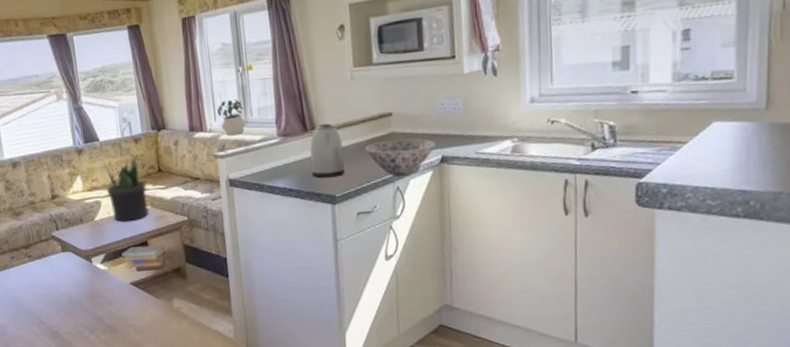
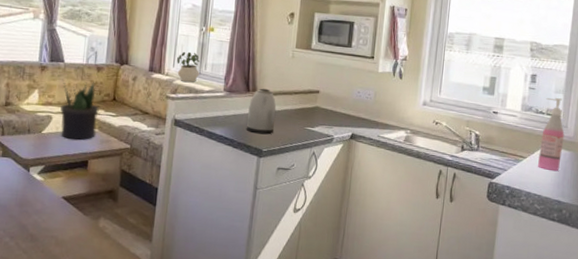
books: present [121,244,166,272] -> none [60,163,103,189]
bowl: present [365,139,435,178] -> none [293,112,348,145]
soap dispenser: none [705,53,742,154] -> present [537,97,565,172]

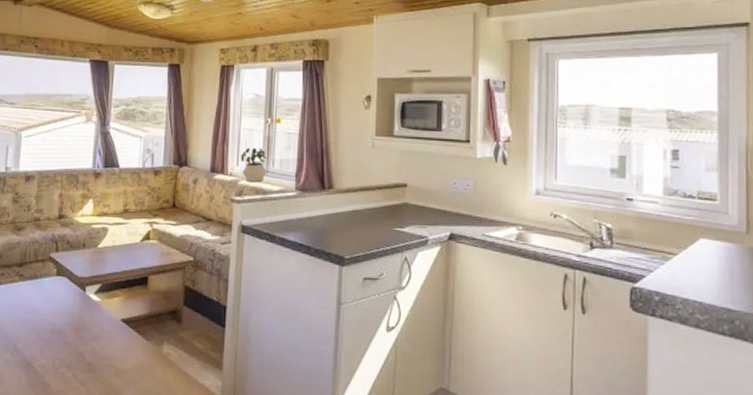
planter: present [60,80,99,140] -> none [117,187,158,254]
kettle: present [246,88,277,135] -> none [323,184,358,239]
soap dispenser: present [537,97,565,172] -> none [693,177,726,271]

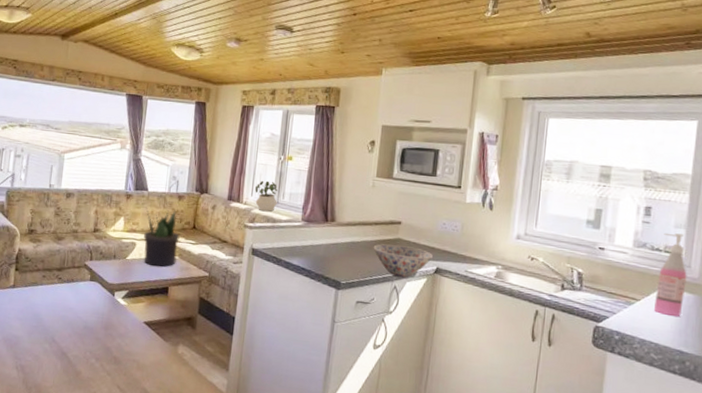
planter: none [117,187,158,254] -> present [144,208,180,267]
bowl: none [378,210,445,248] -> present [373,244,433,279]
soap dispenser: none [693,177,726,271] -> present [653,232,687,317]

